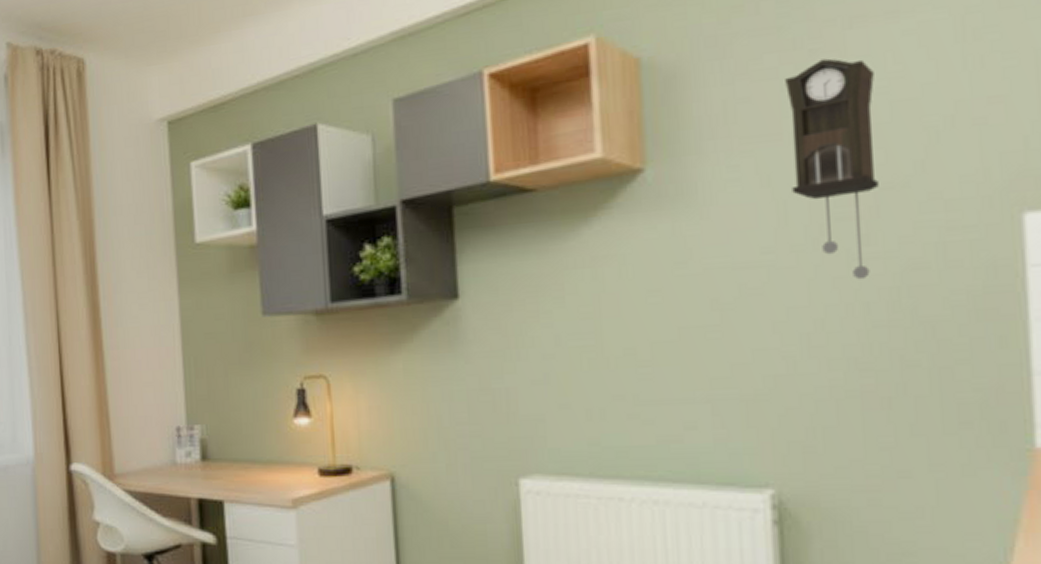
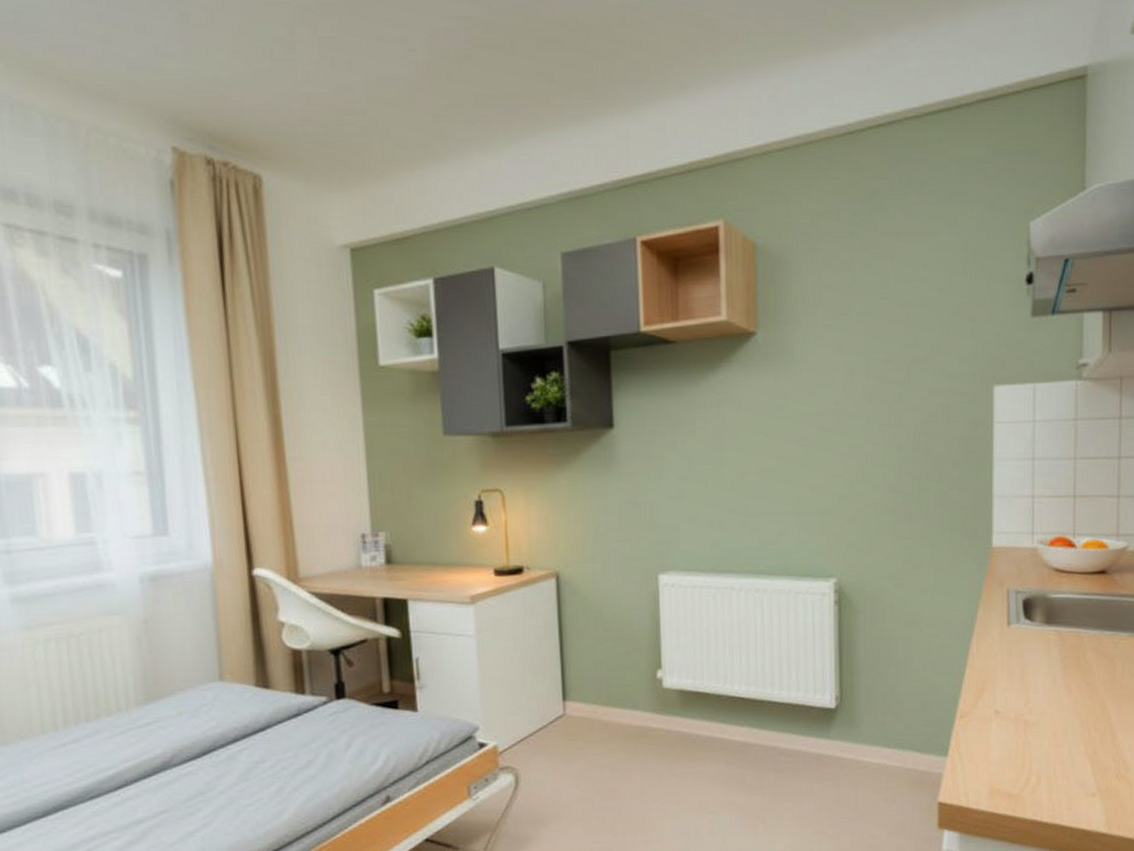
pendulum clock: present [785,58,879,280] -> none [855,261,911,427]

